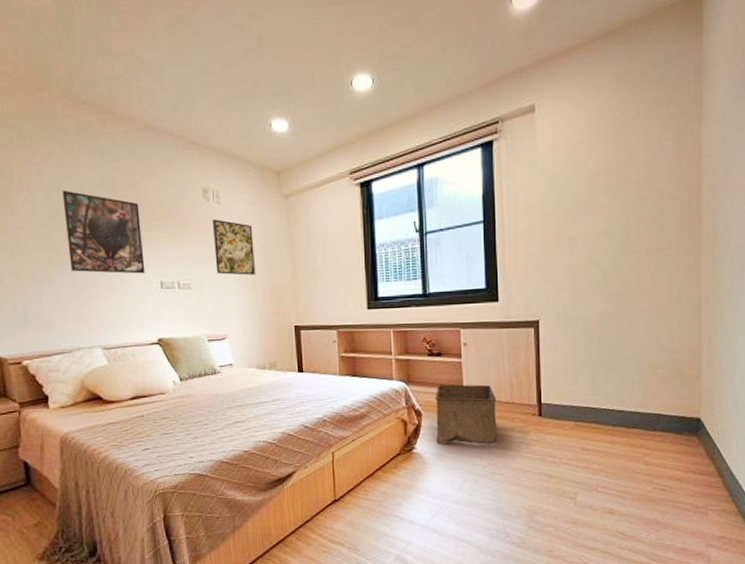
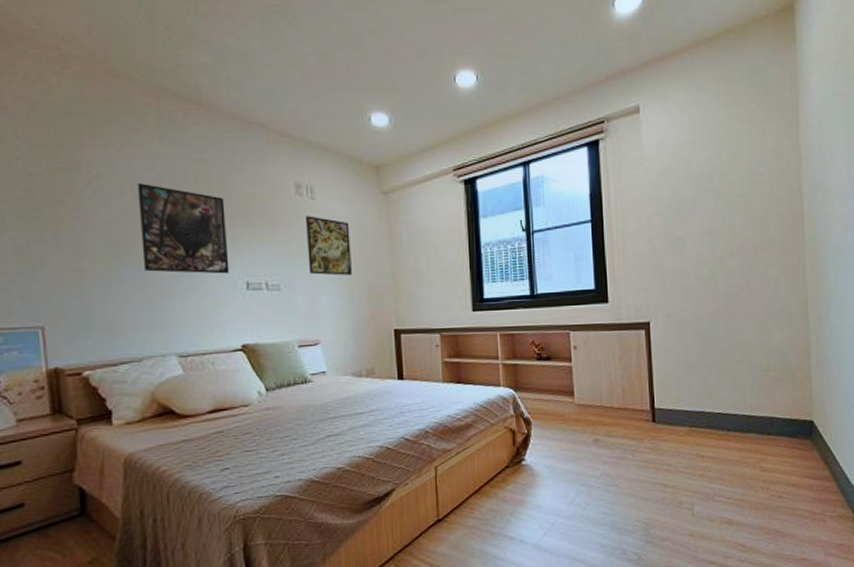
storage bin: present [435,384,497,445] -> none [545,390,611,455]

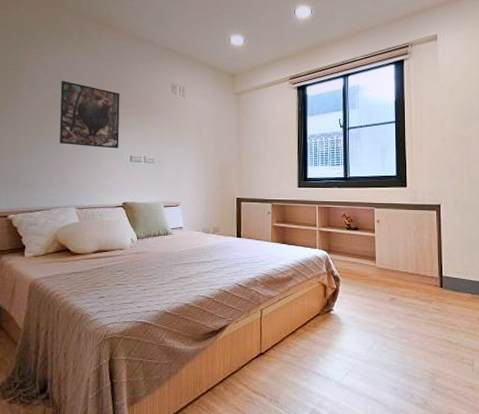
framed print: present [306,216,352,276] -> none [176,109,209,155]

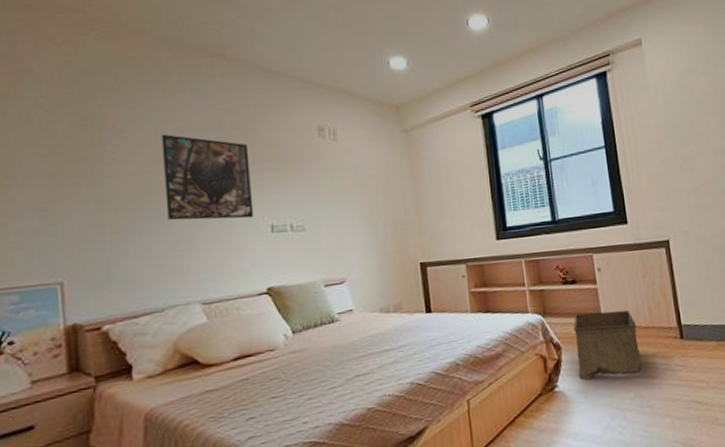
storage bin: none [352,255,404,311] -> present [573,310,642,379]

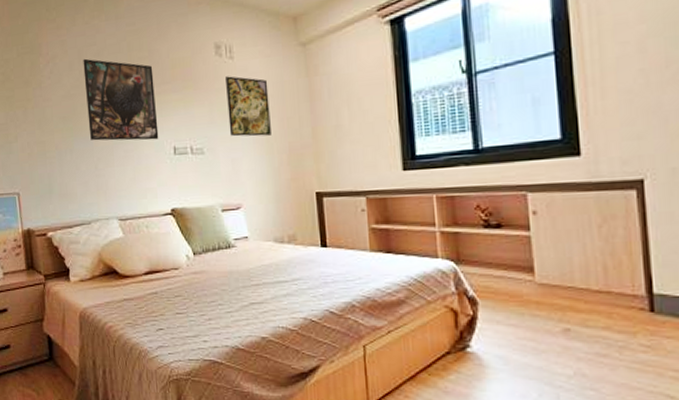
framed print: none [329,156,376,214] -> present [226,76,271,137]
storage bin: present [573,310,642,379] -> none [495,265,587,349]

